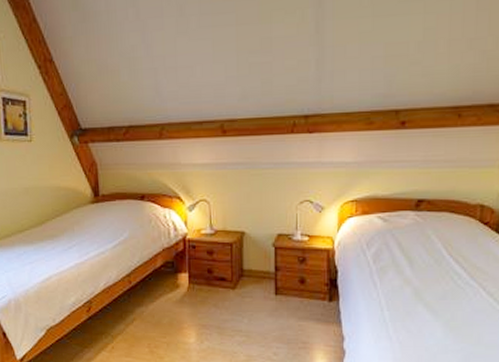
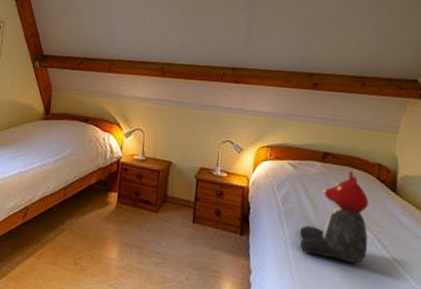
teddy bear: none [394,217,472,315] -> present [299,171,369,263]

